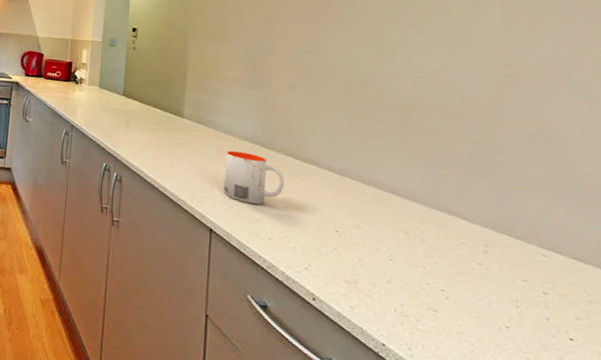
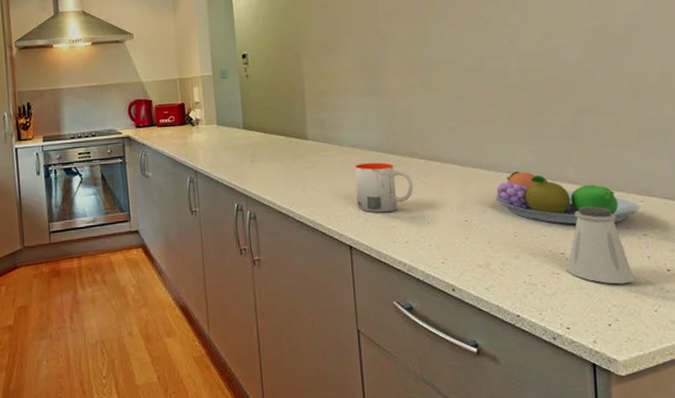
fruit bowl: none [372,192,543,272] -> present [495,170,641,225]
saltshaker: none [445,245,526,342] -> present [566,206,634,284]

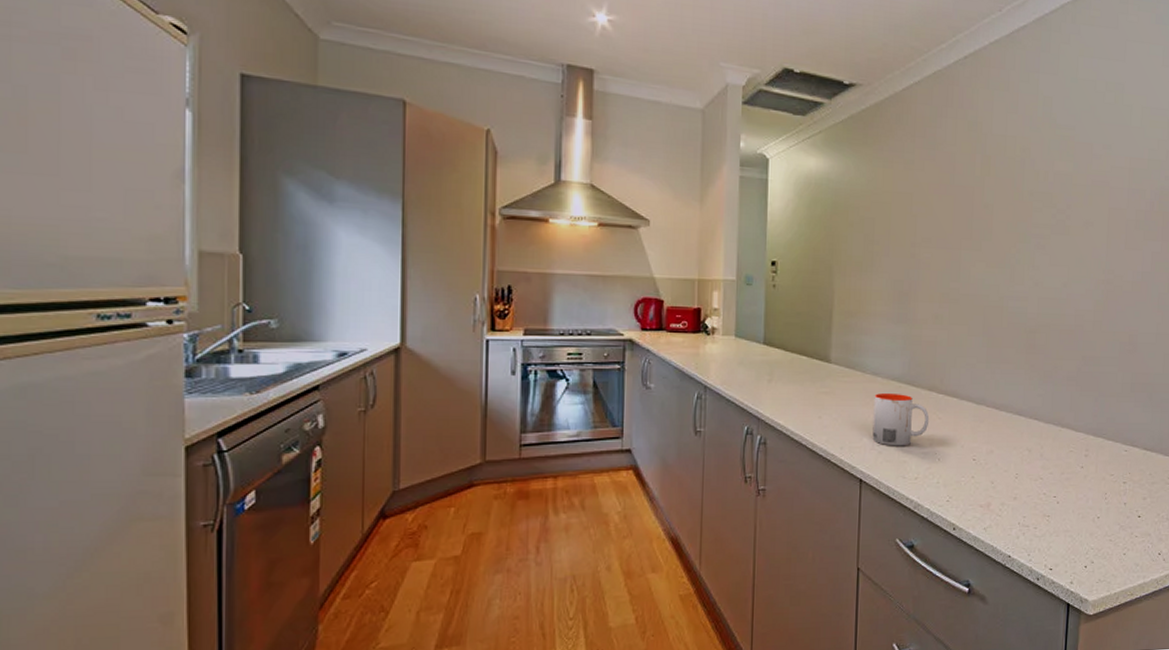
fruit bowl: present [495,170,641,225] -> none [1003,413,1124,469]
saltshaker: present [566,206,634,284] -> none [1056,452,1111,528]

